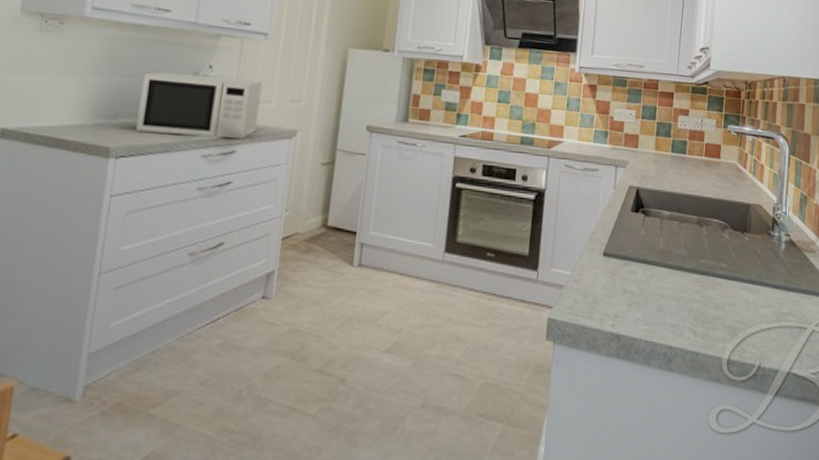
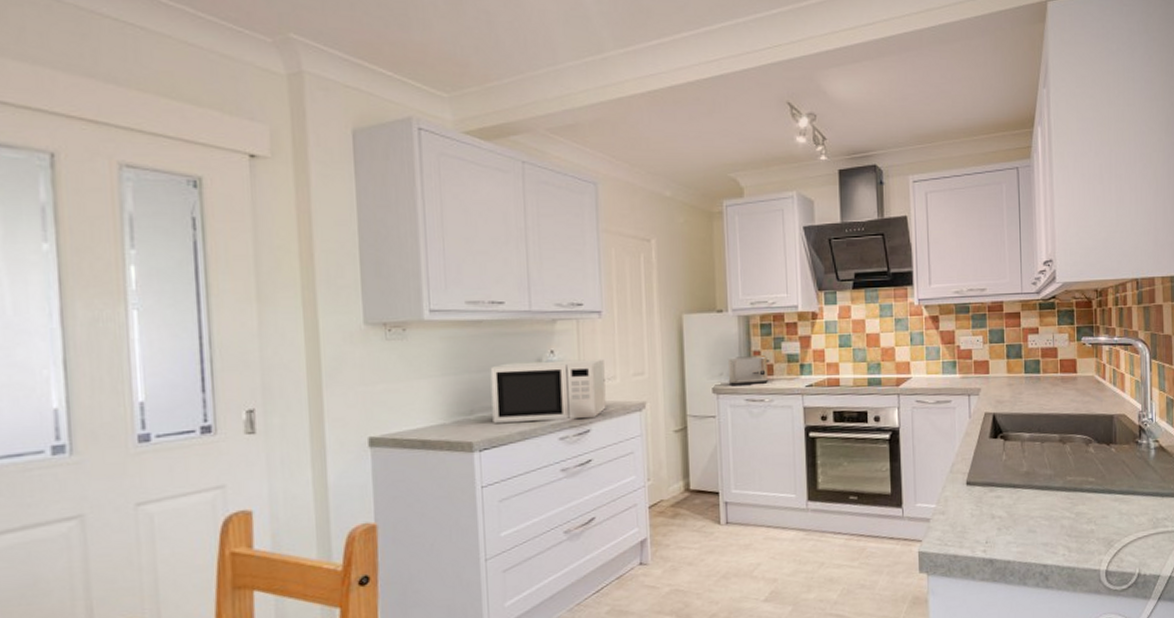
toaster: none [383,97,428,129] -> present [727,354,770,387]

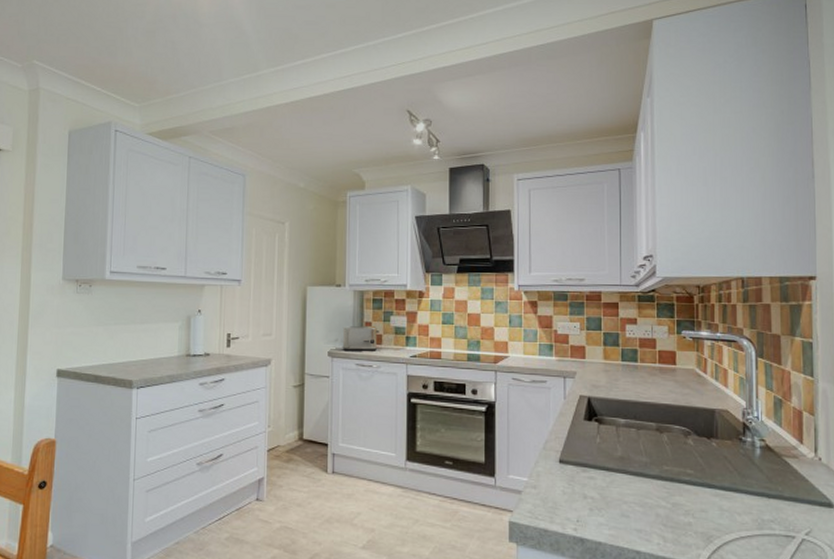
microwave: present [490,358,606,423] -> none [149,318,240,369]

